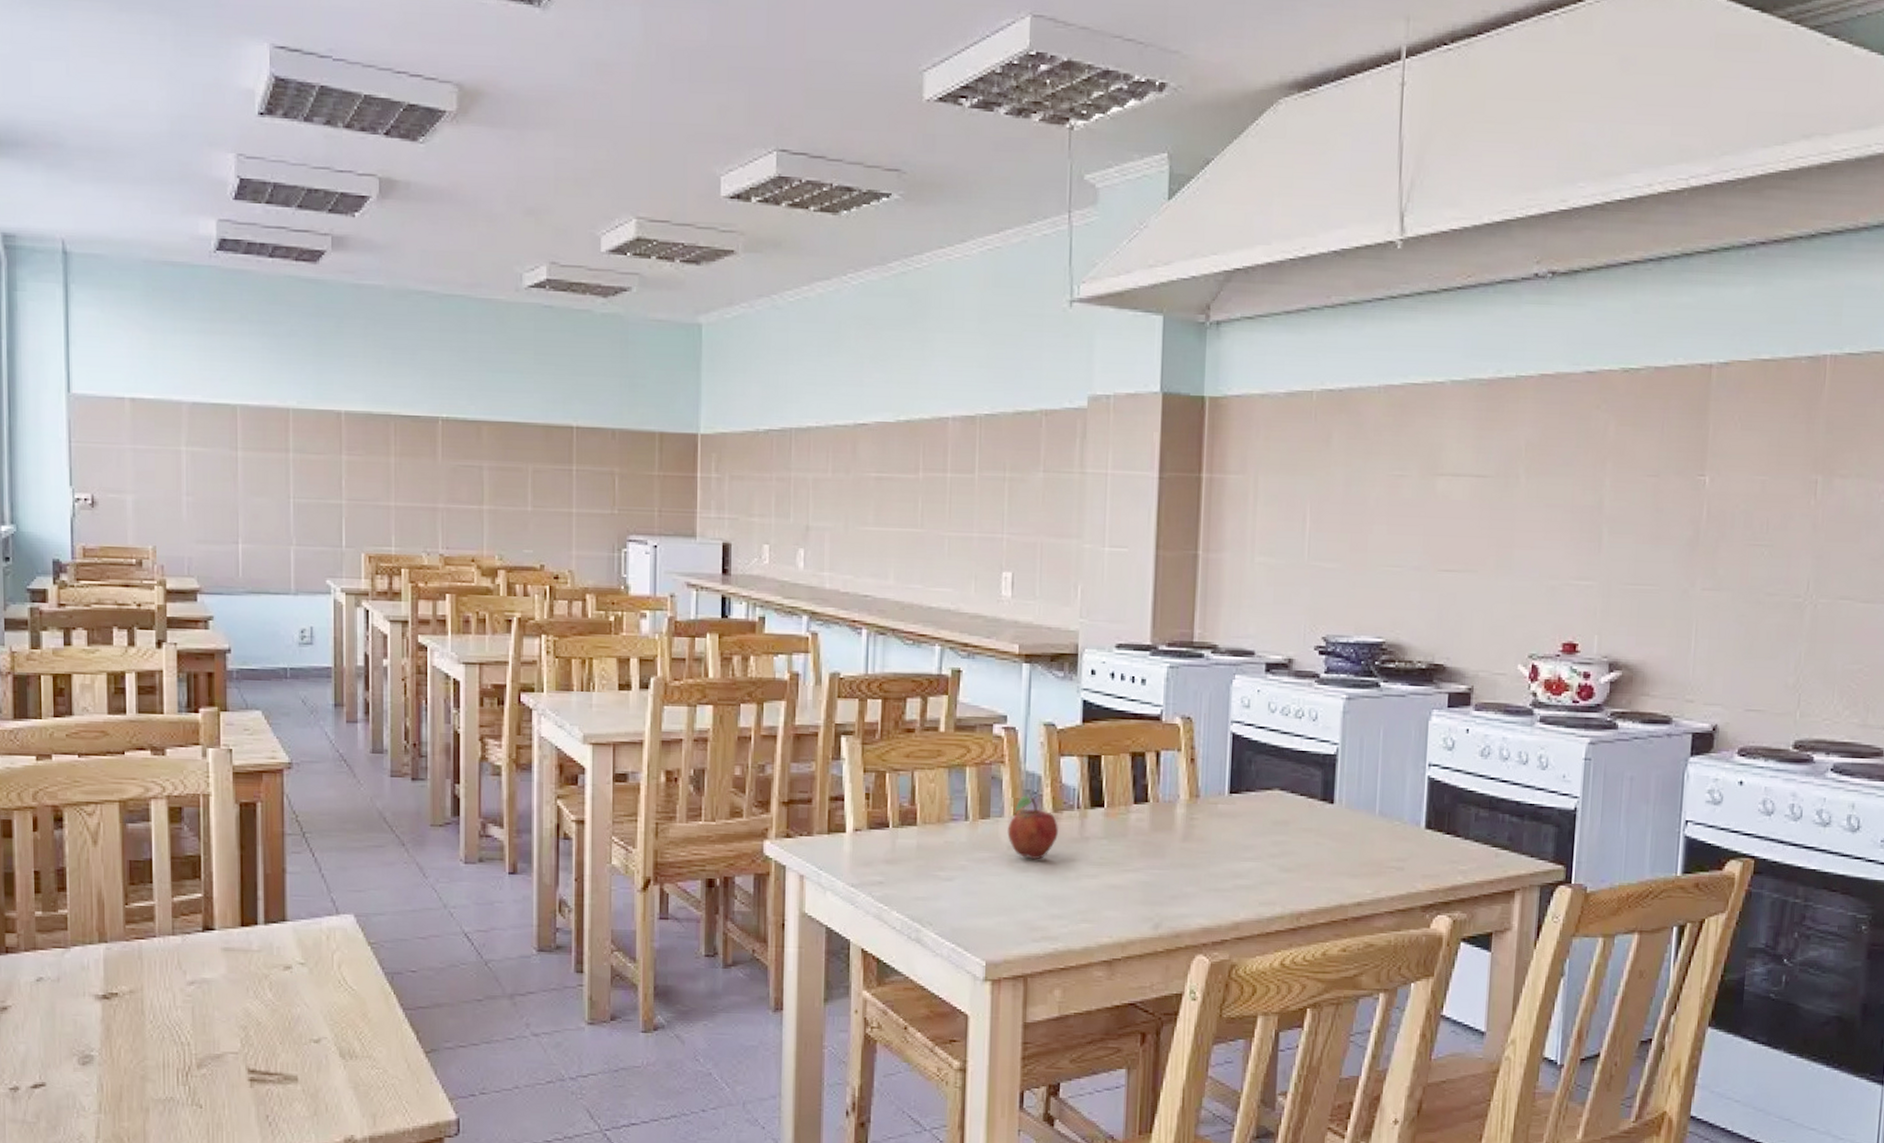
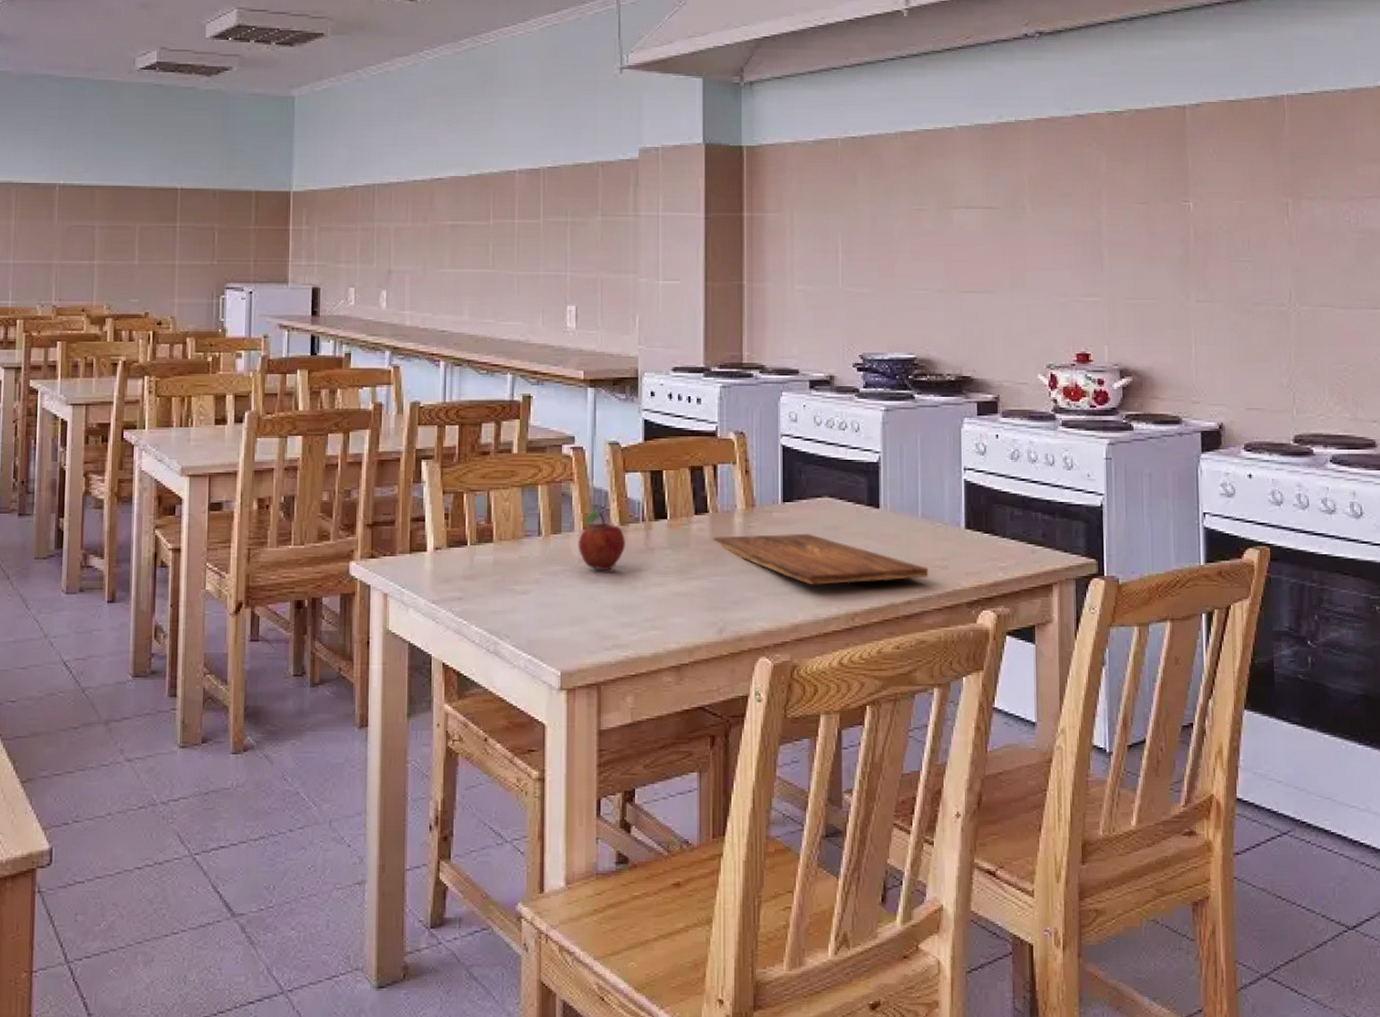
cutting board: none [1153,827,1383,882] -> present [713,533,929,585]

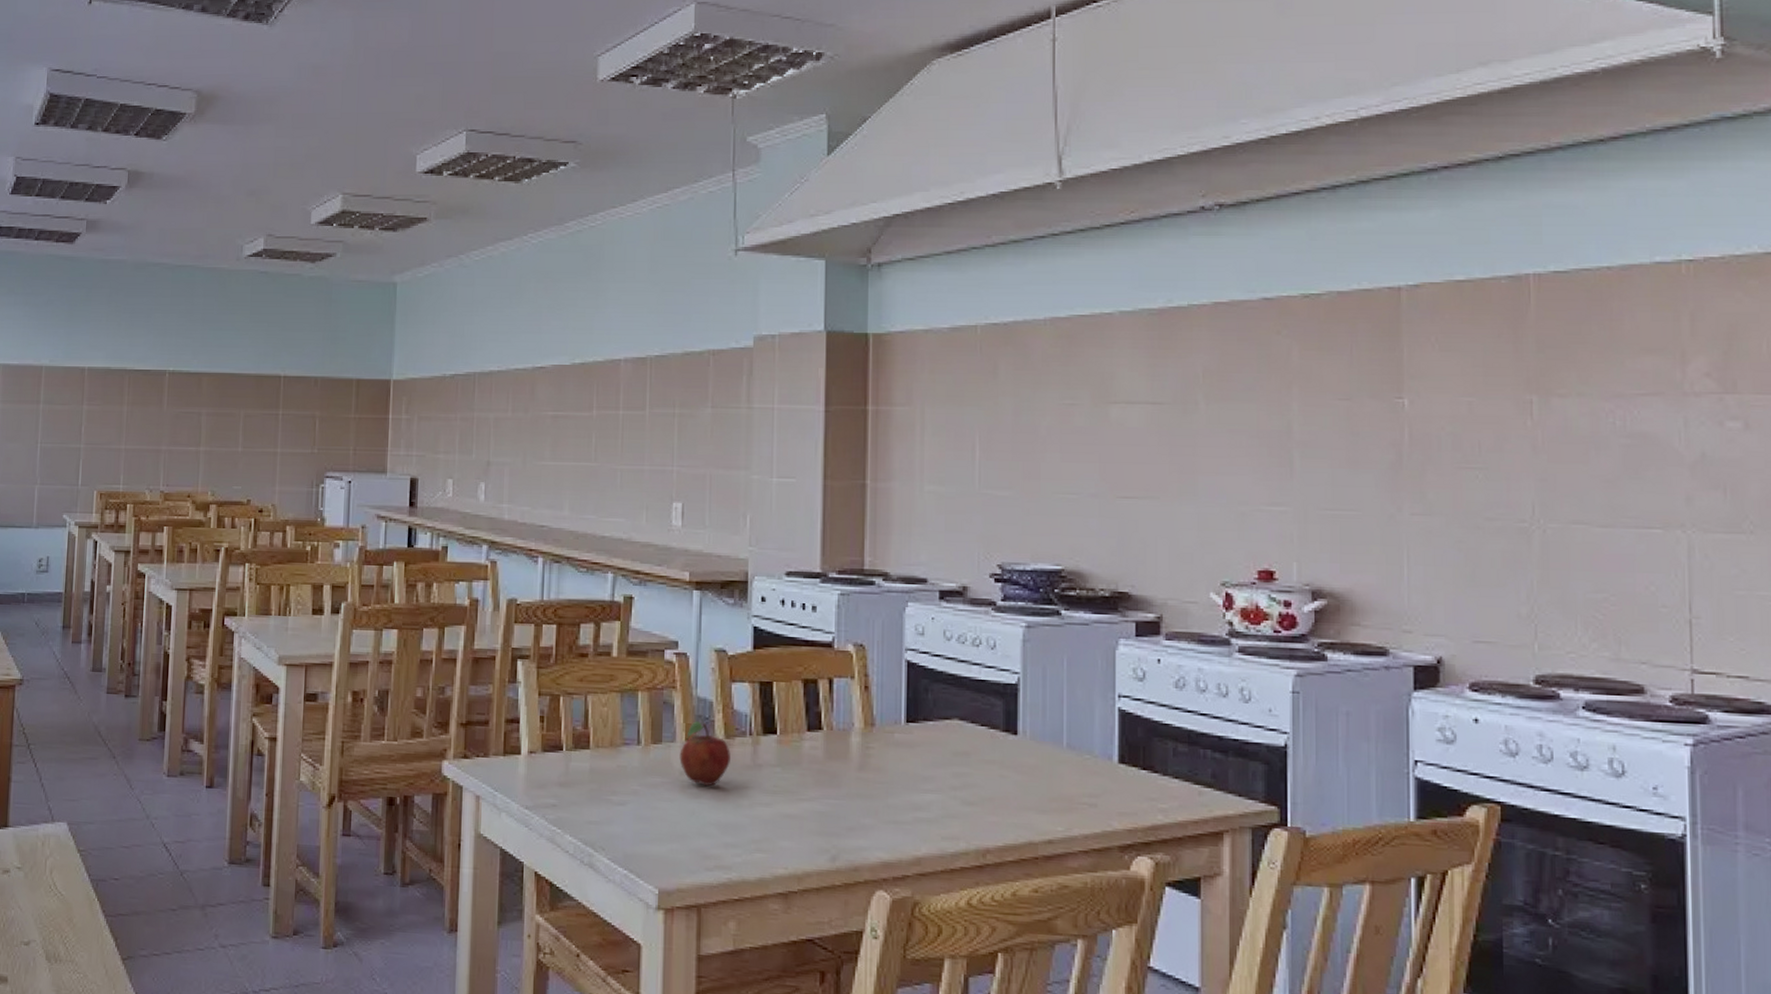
cutting board: present [713,533,929,585] -> none [827,756,1074,817]

